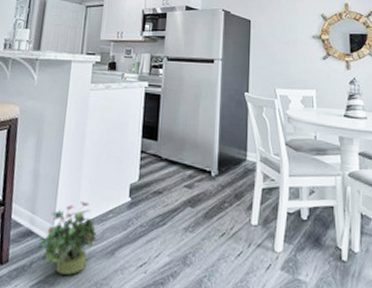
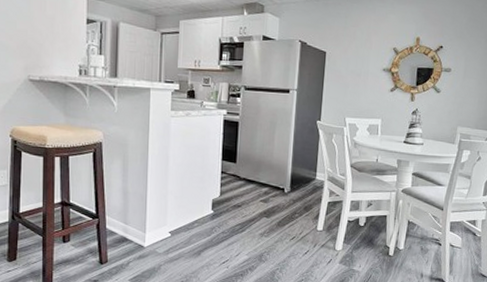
potted plant: present [36,201,98,275] -> none [132,214,185,271]

